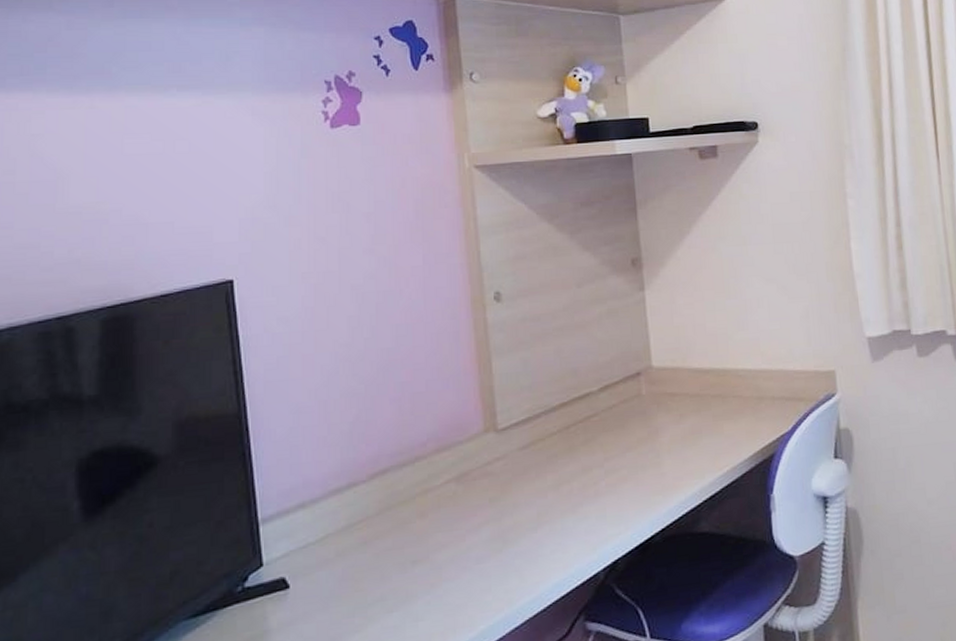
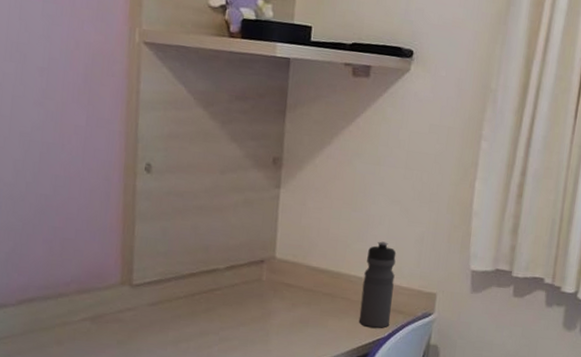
water bottle: none [752,325,792,425] -> present [358,241,397,329]

